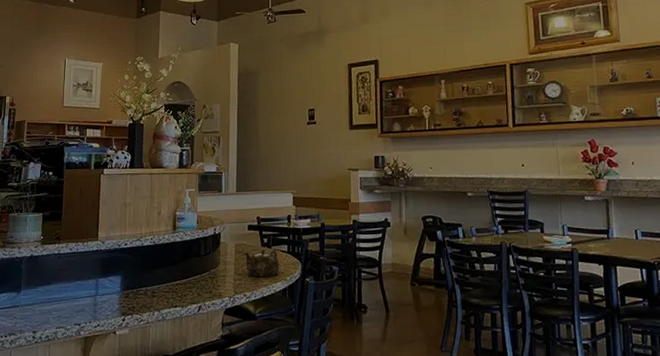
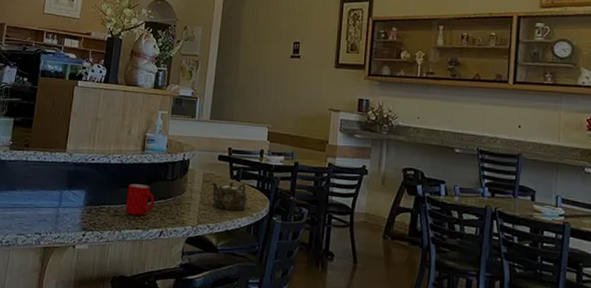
cup: none [162,263,191,294] -> present [125,183,155,216]

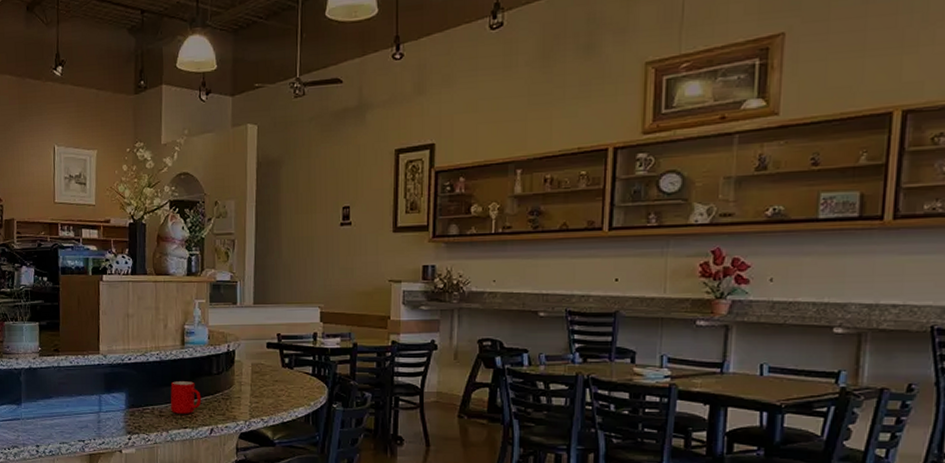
teapot: present [212,181,248,211] -> none [262,370,303,401]

